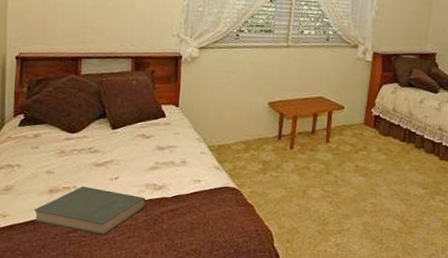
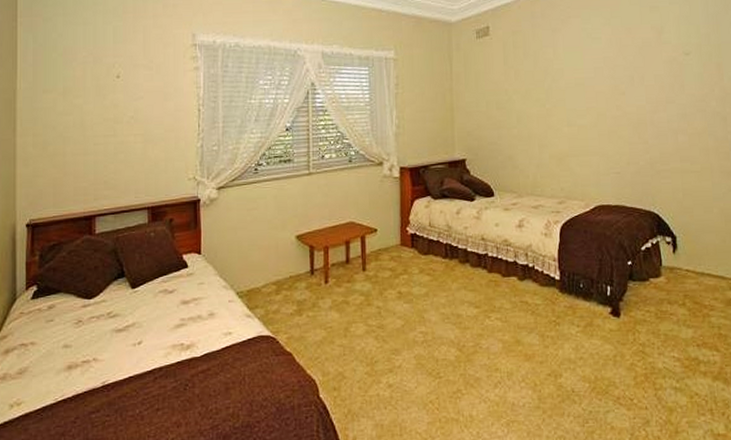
book: present [33,186,146,235] -> none [50,356,174,411]

